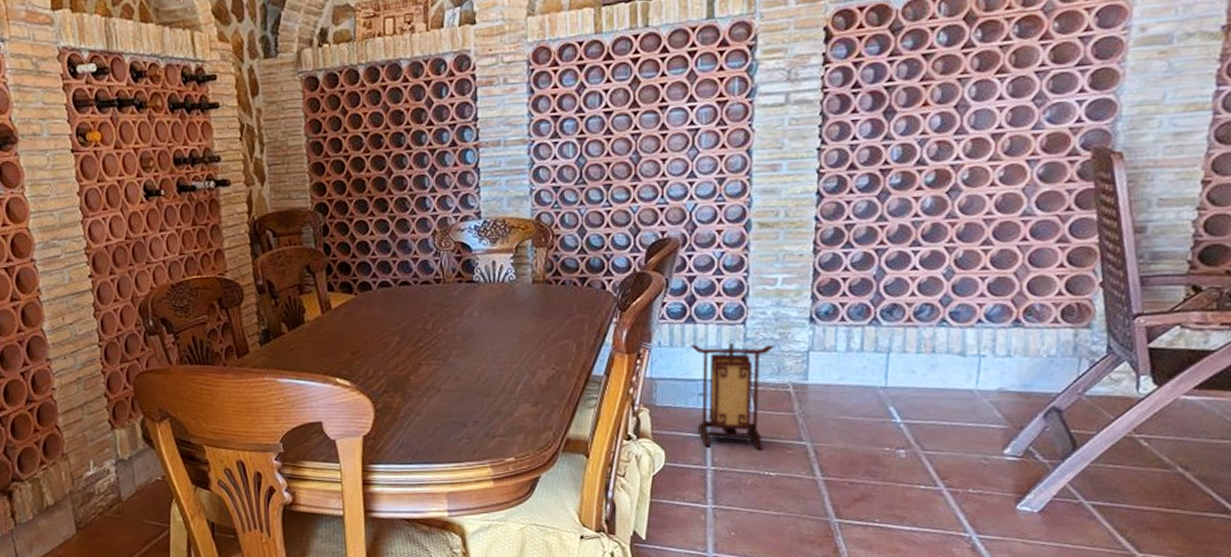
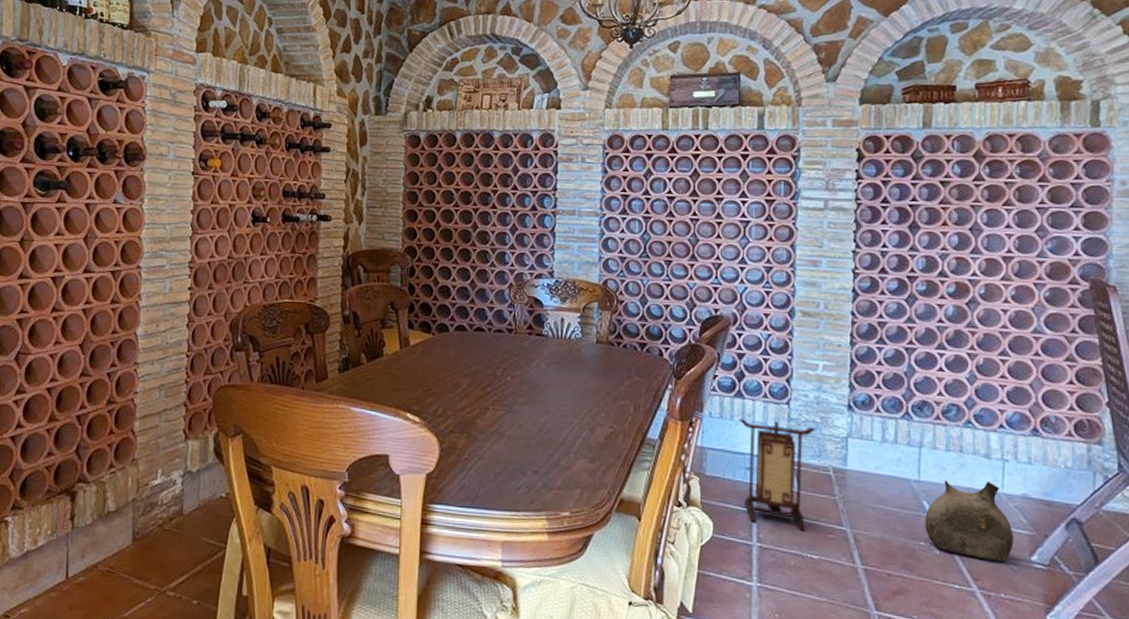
ceramic jug: none [891,379,986,459] -> present [925,480,1014,562]

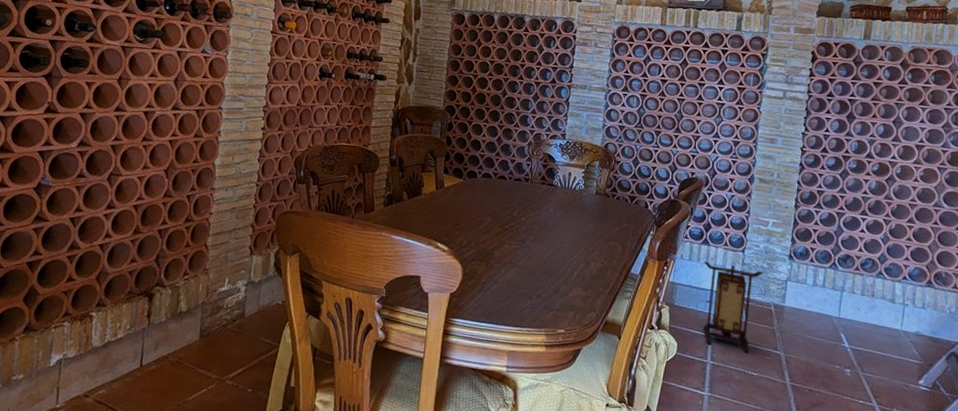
ceramic jug: present [925,480,1014,562] -> none [841,318,907,384]

